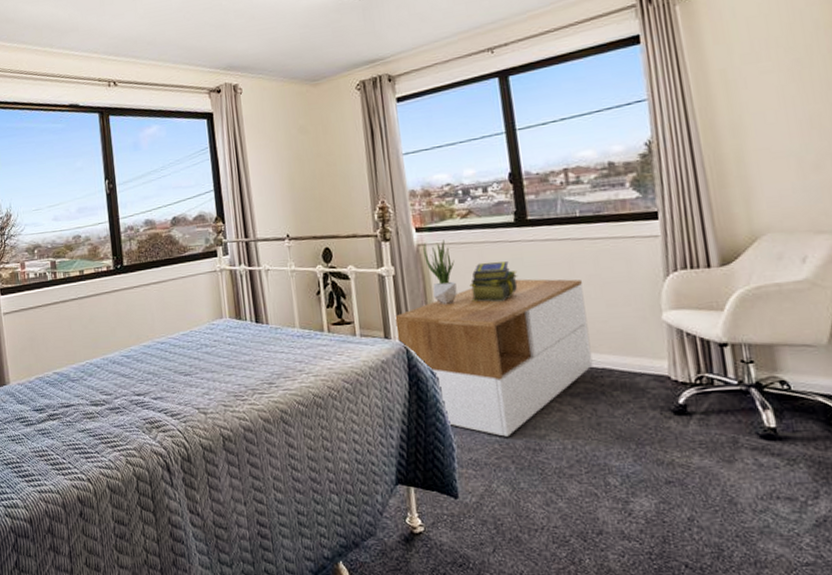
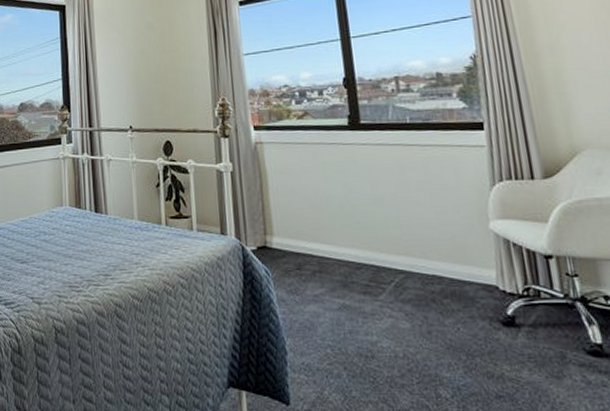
storage bench: present [395,278,593,437] -> none [231,181,424,342]
potted plant: present [423,239,458,304] -> none [261,139,293,203]
stack of books: present [469,261,518,303] -> none [304,163,351,204]

